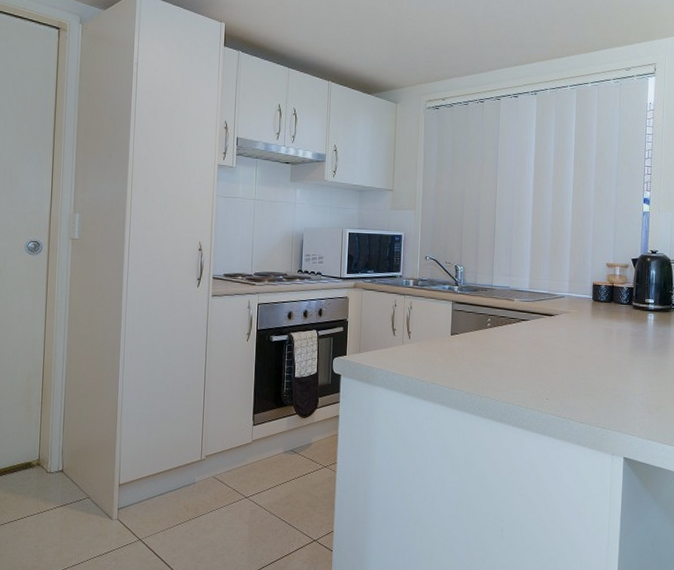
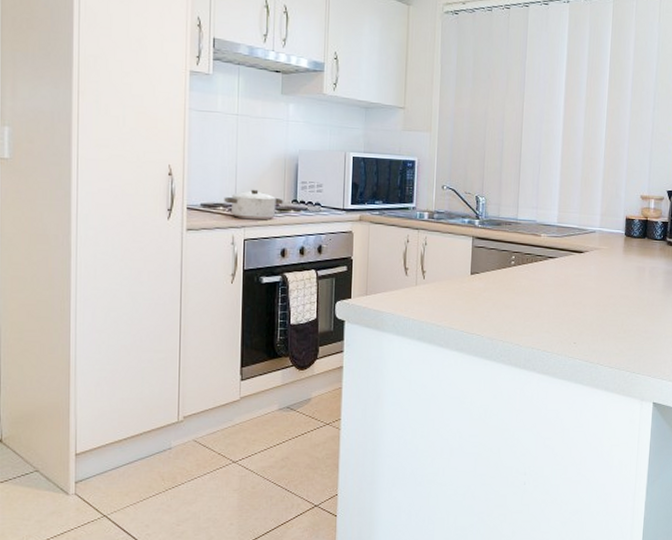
cooking pot: none [242,261,291,288] -> present [224,189,283,220]

